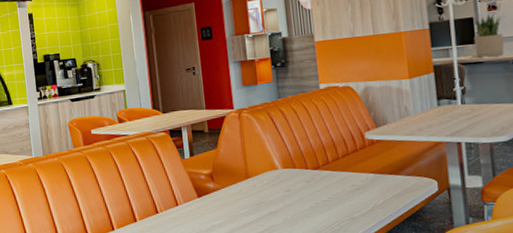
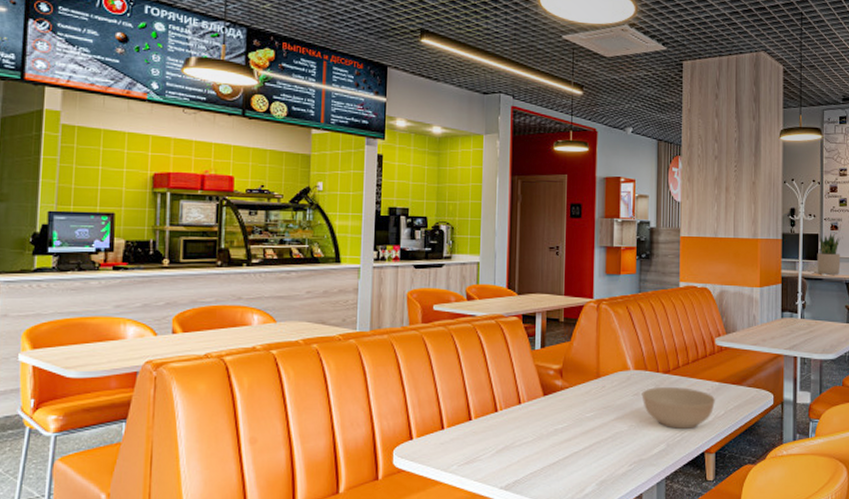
bowl: none [293,181,372,219] -> present [641,387,715,429]

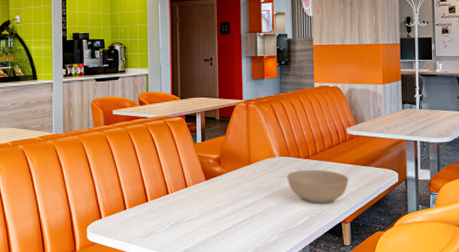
planter: present [817,233,841,275] -> none [431,36,452,71]

